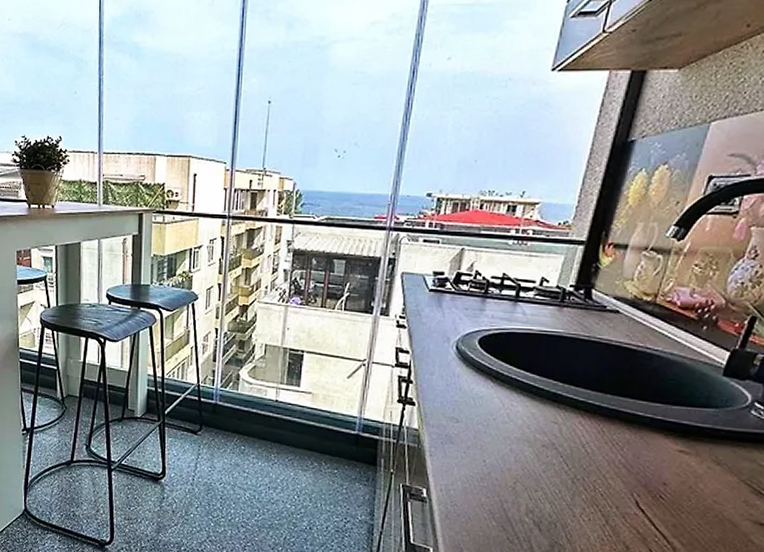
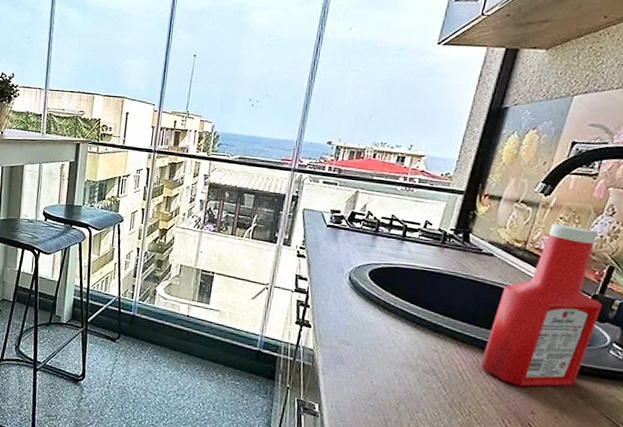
ketchup bottle: none [606,272,744,456] -> present [480,223,603,387]

